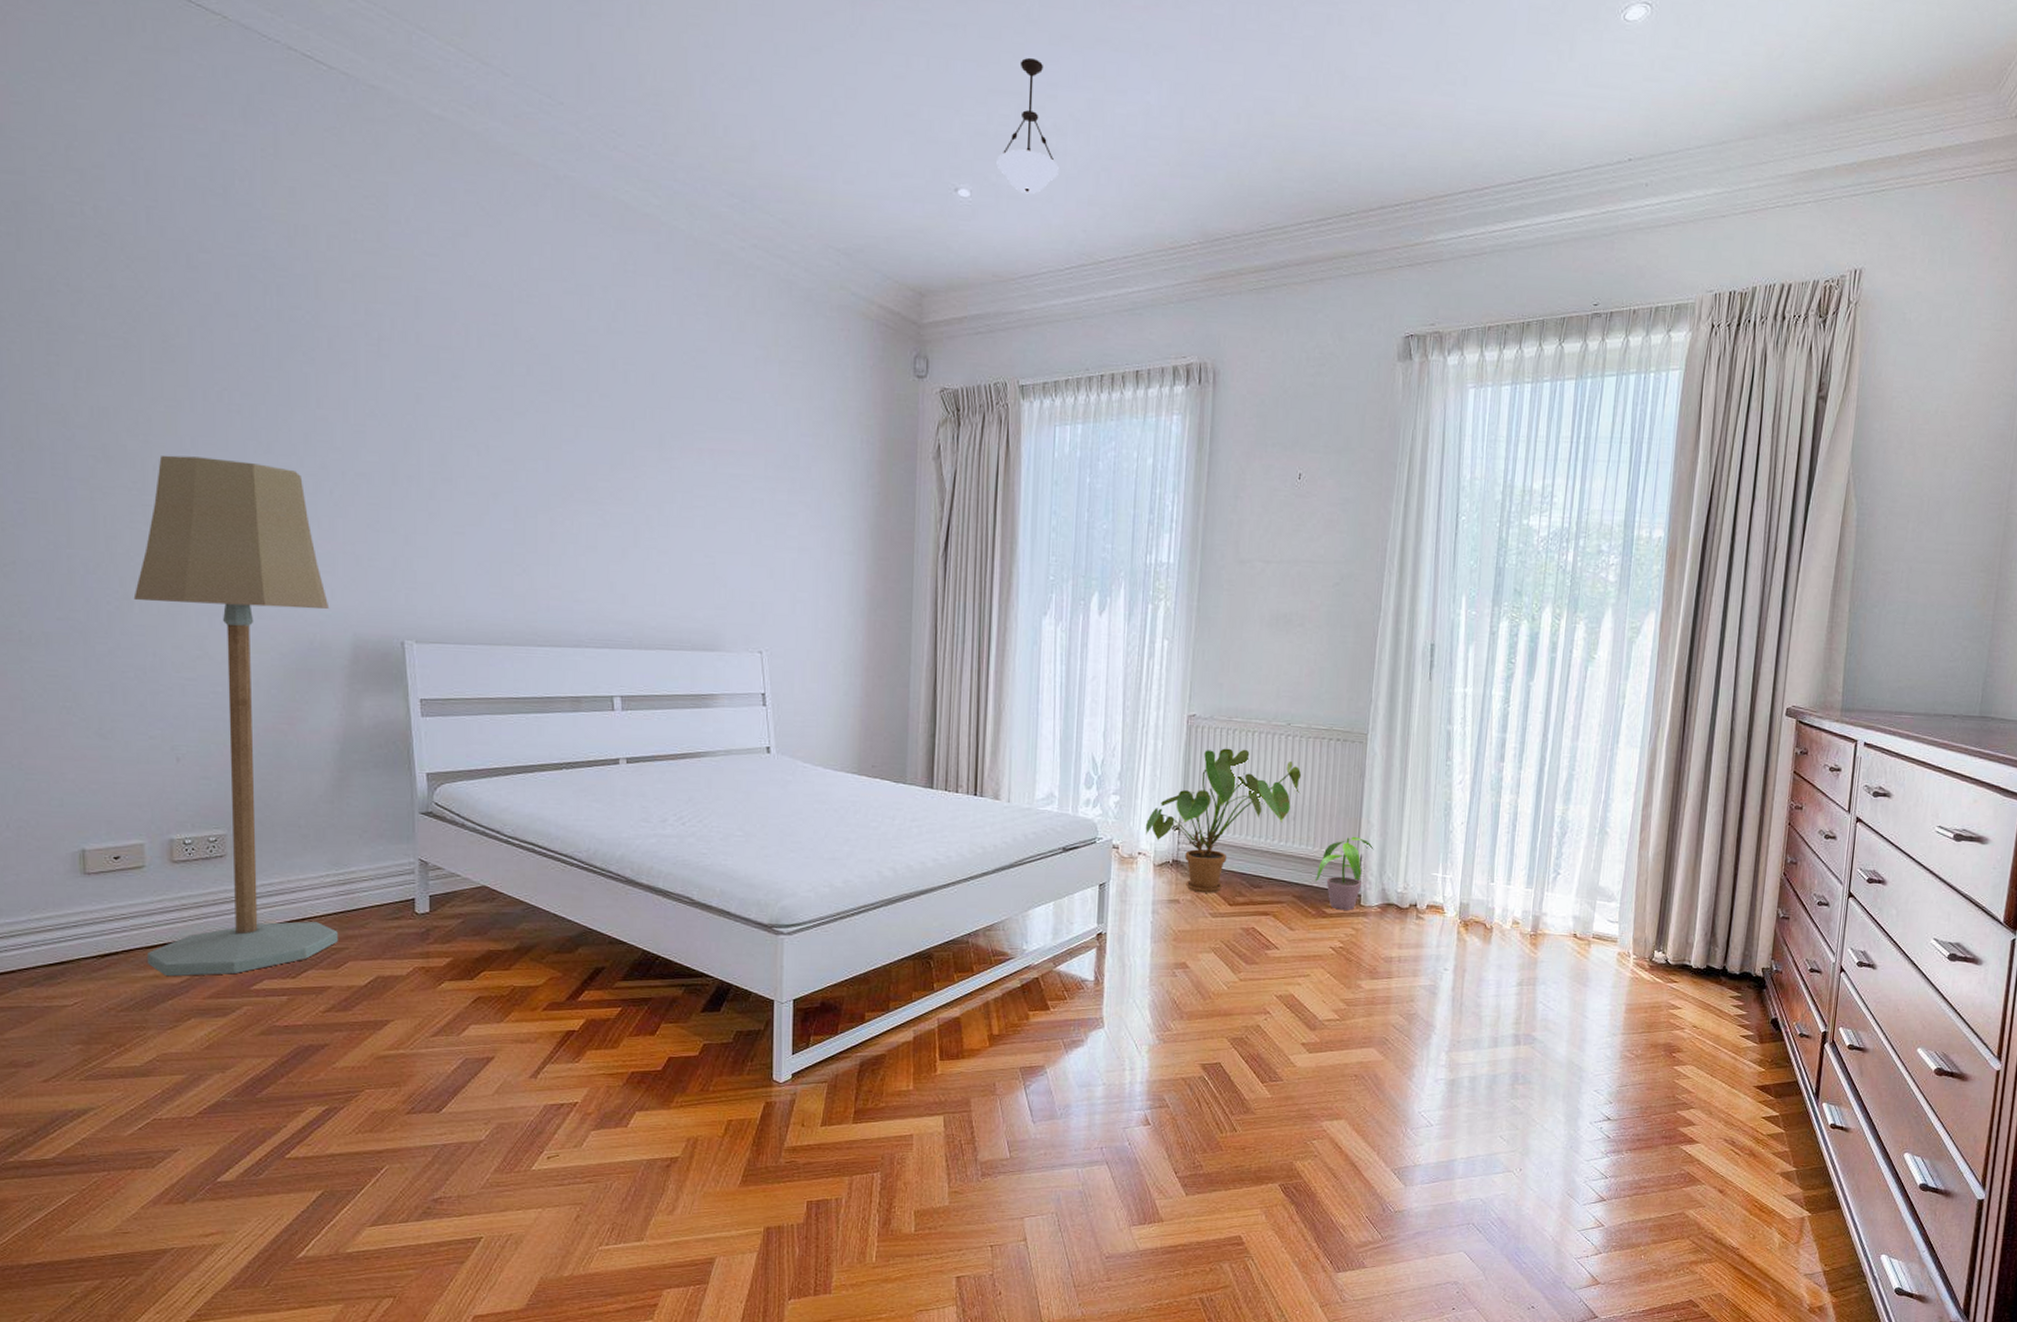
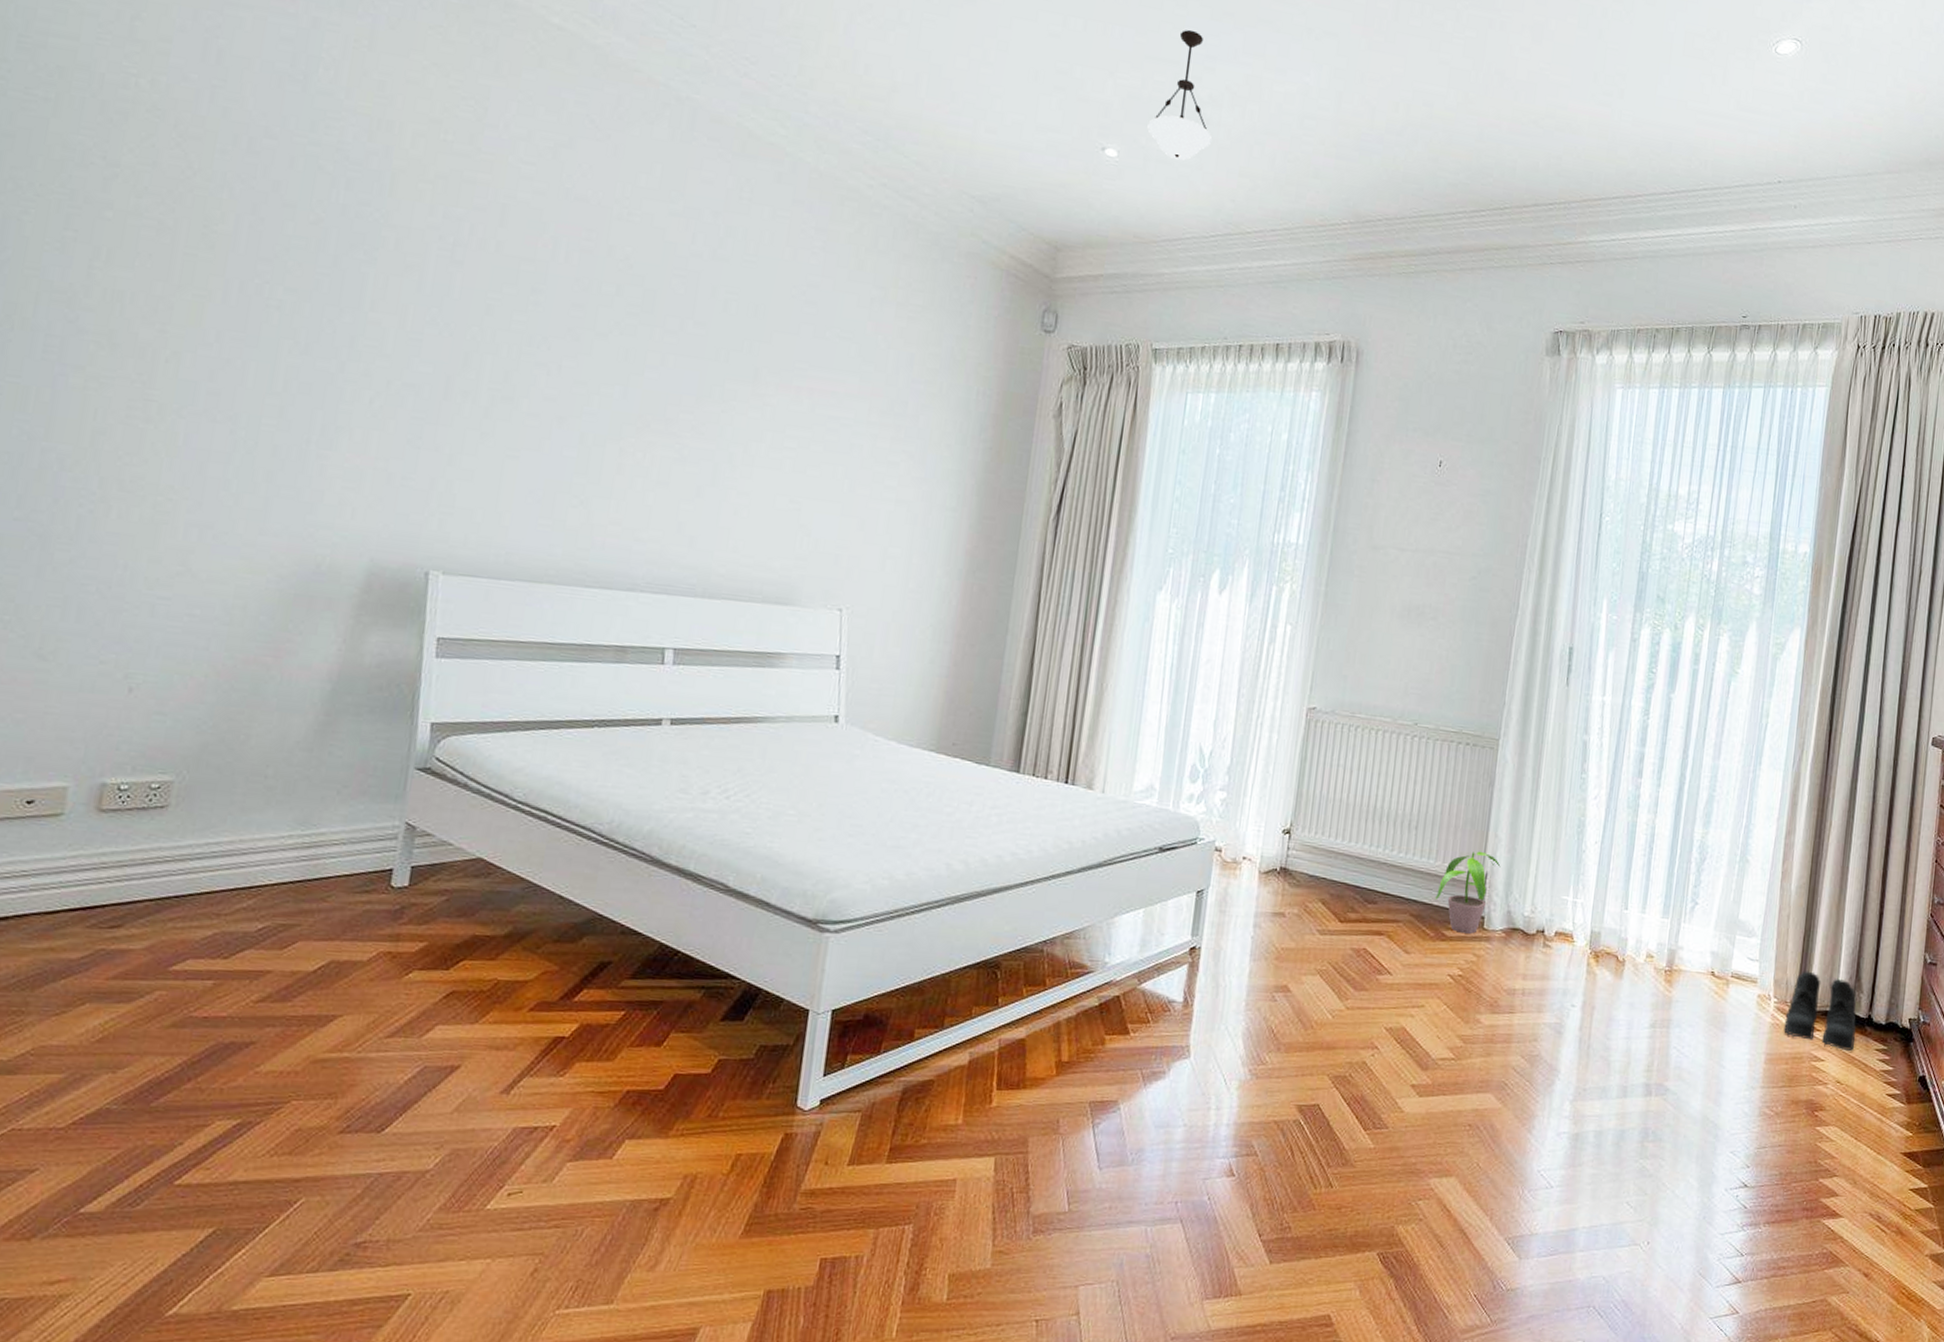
floor lamp: present [133,455,338,977] -> none [43,347,347,951]
house plant: present [1144,748,1302,893] -> none [1251,746,1427,908]
boots: none [1643,929,1712,999] -> present [1784,971,1856,1051]

